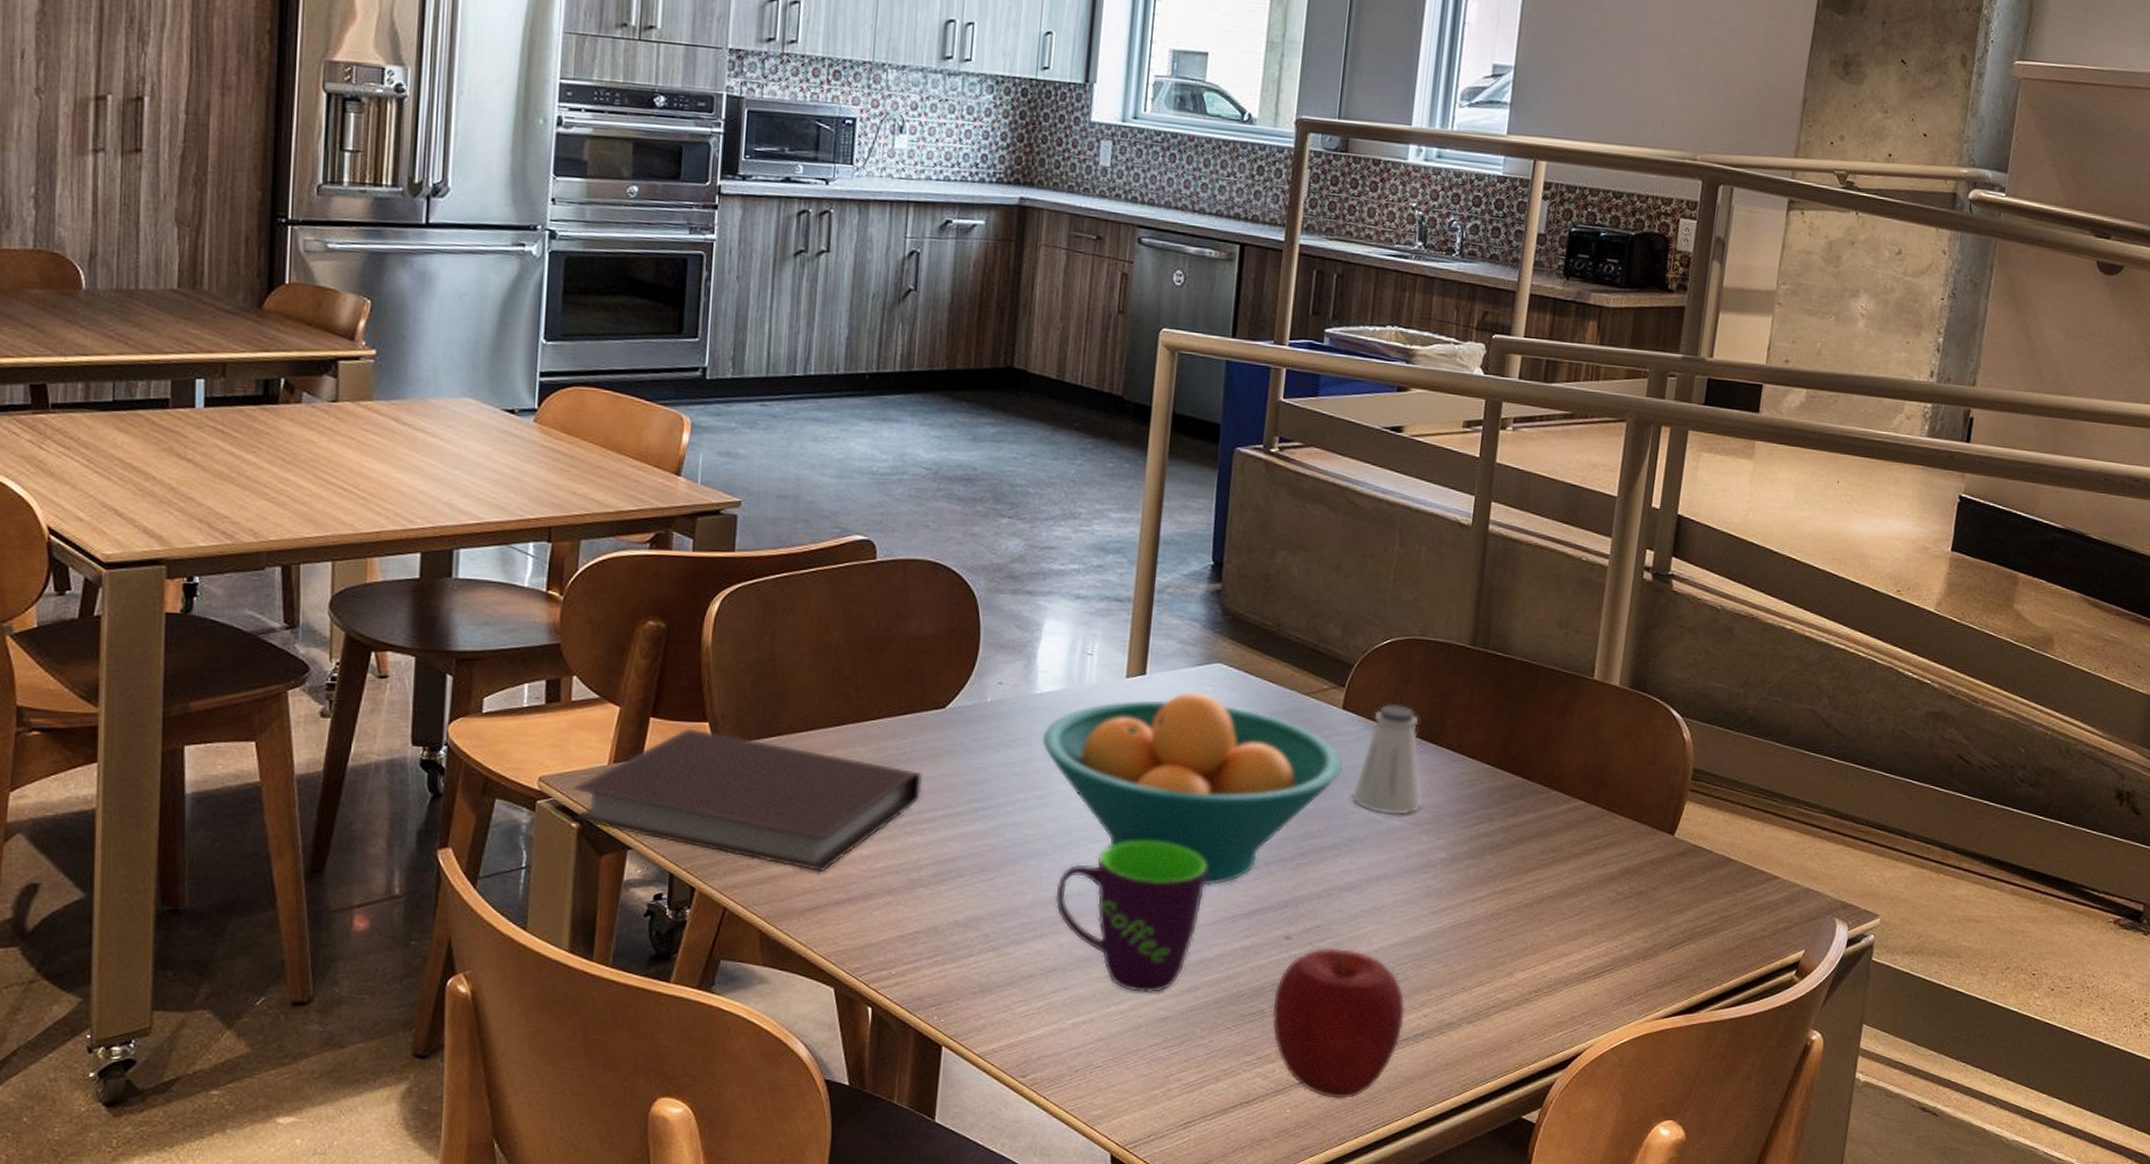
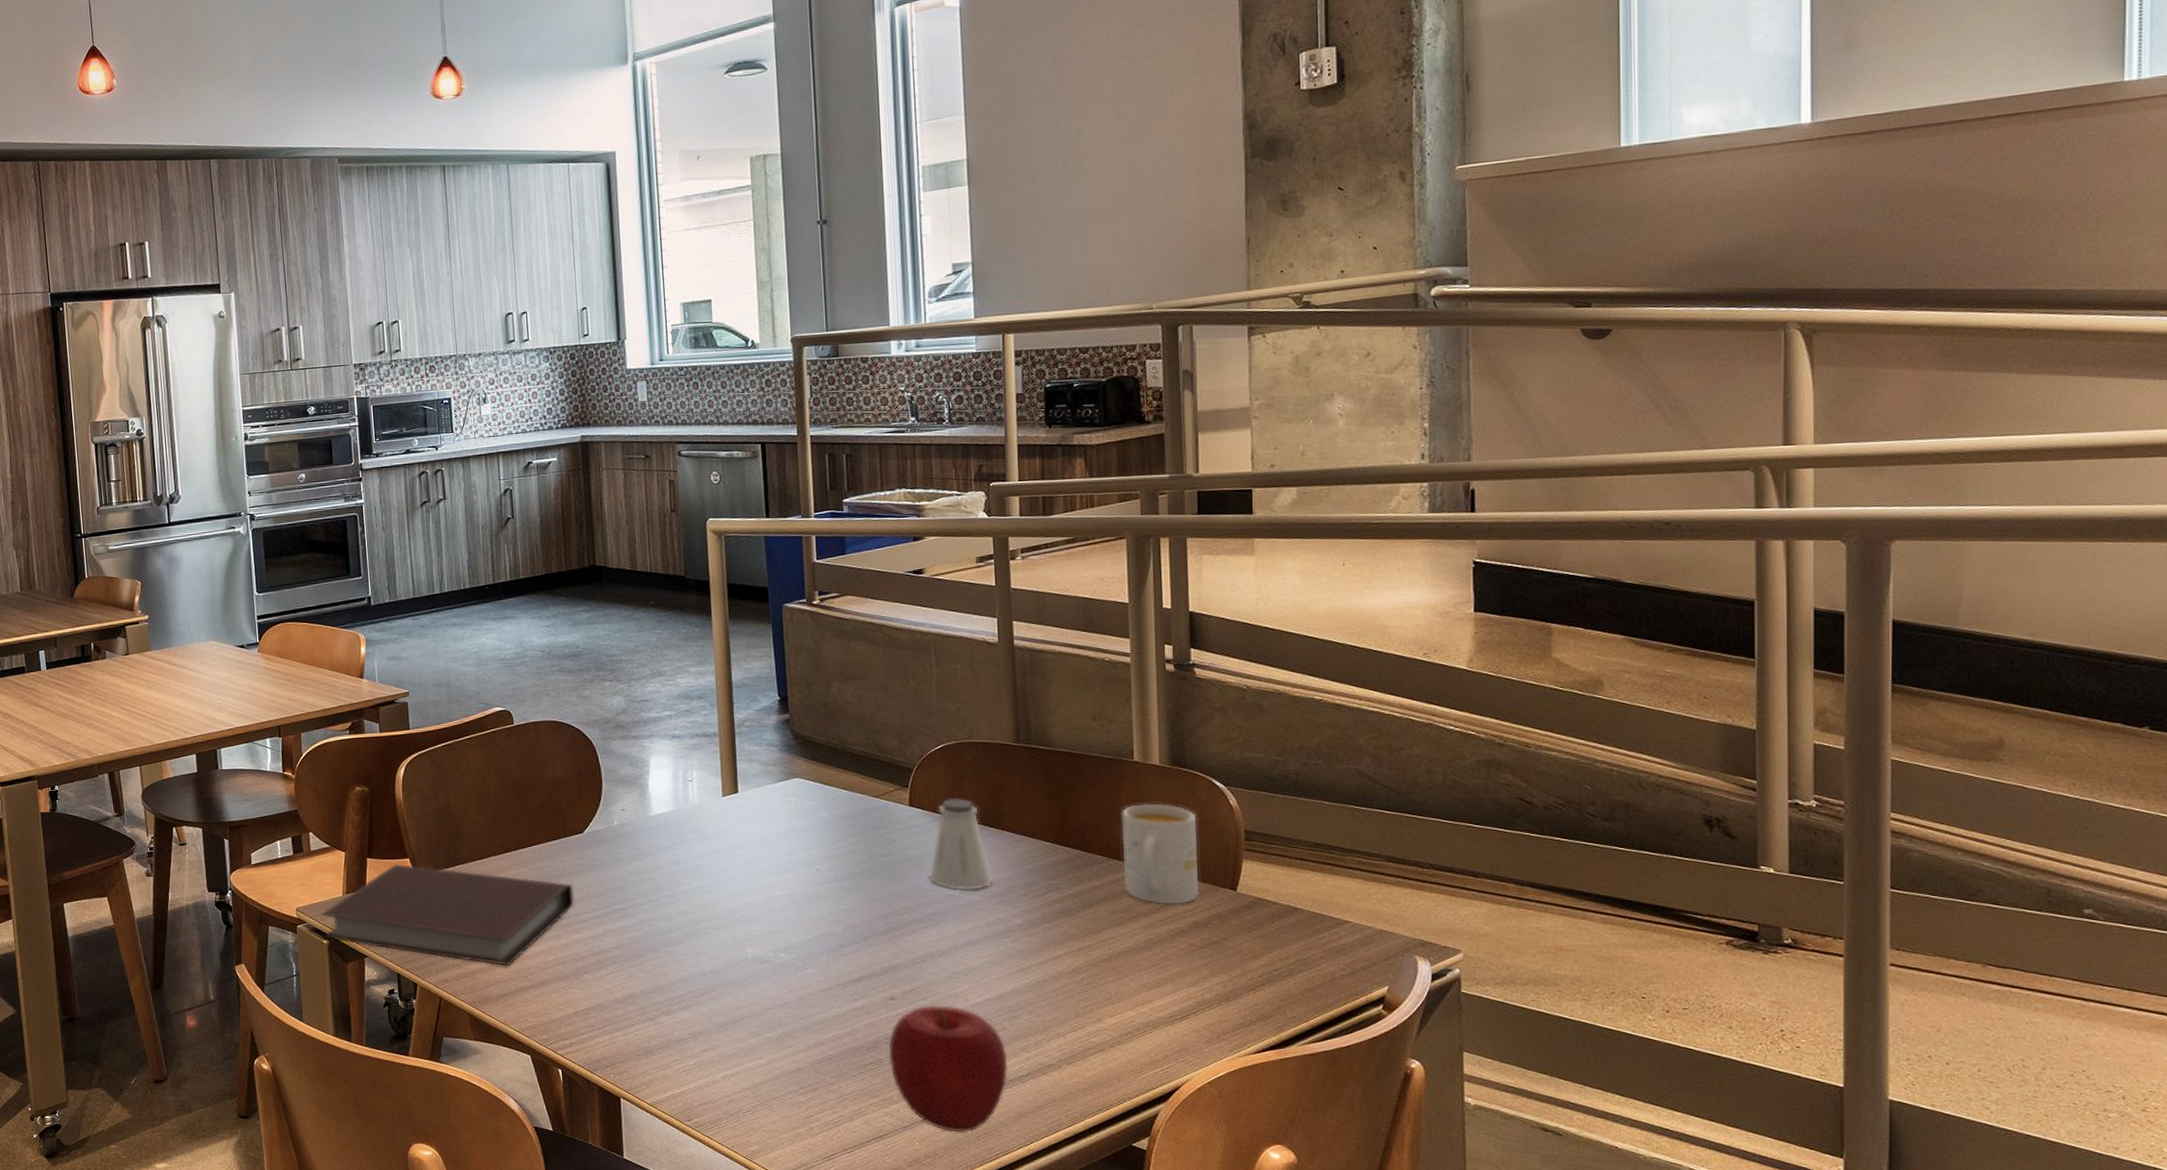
fruit bowl: present [1042,691,1343,887] -> none [662,803,917,961]
mug: present [1055,840,1208,993] -> none [692,925,815,1049]
mug: none [1559,729,1648,847] -> present [1121,803,1200,905]

